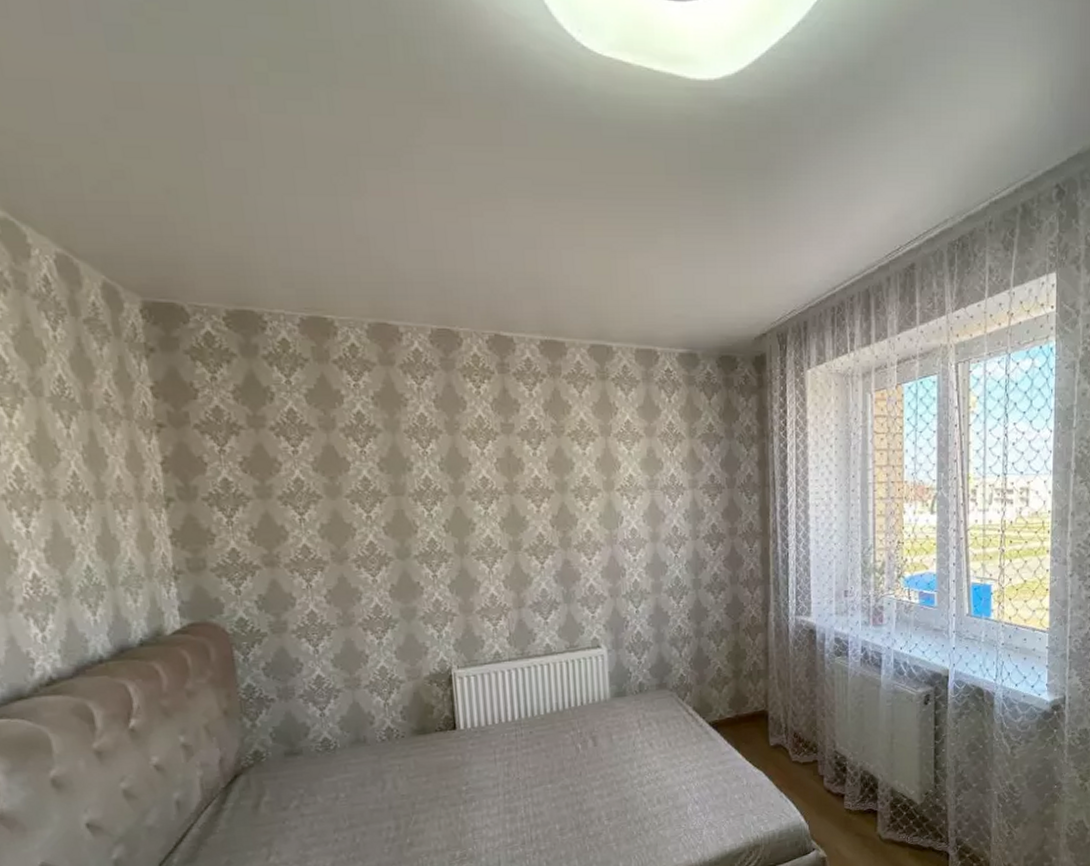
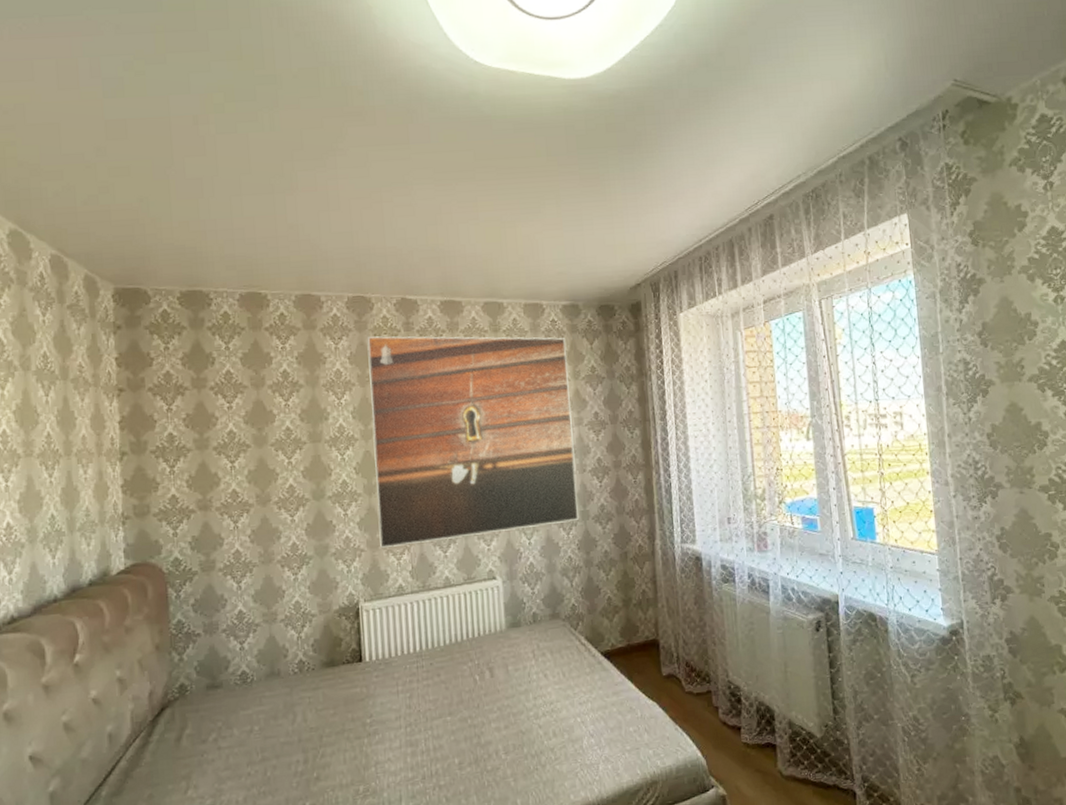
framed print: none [455,377,690,612] -> present [367,336,579,548]

